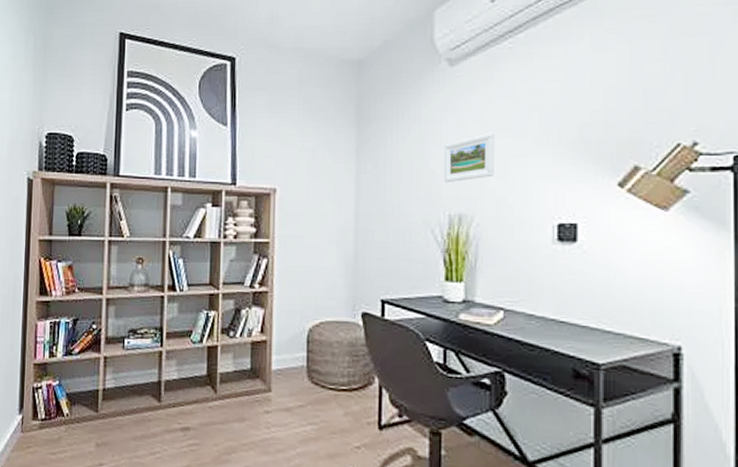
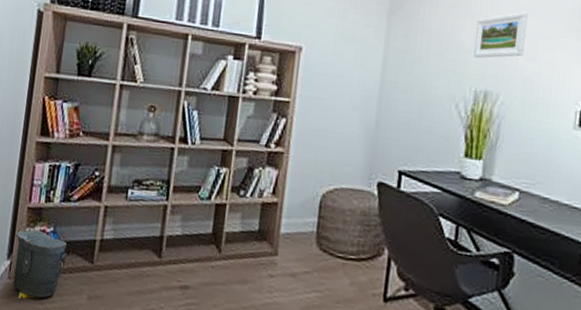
bag: none [24,384,73,451] -> present [13,229,67,299]

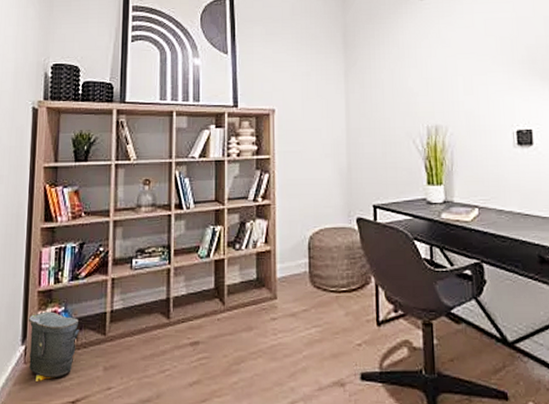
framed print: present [473,11,528,59] -> none [420,55,462,99]

